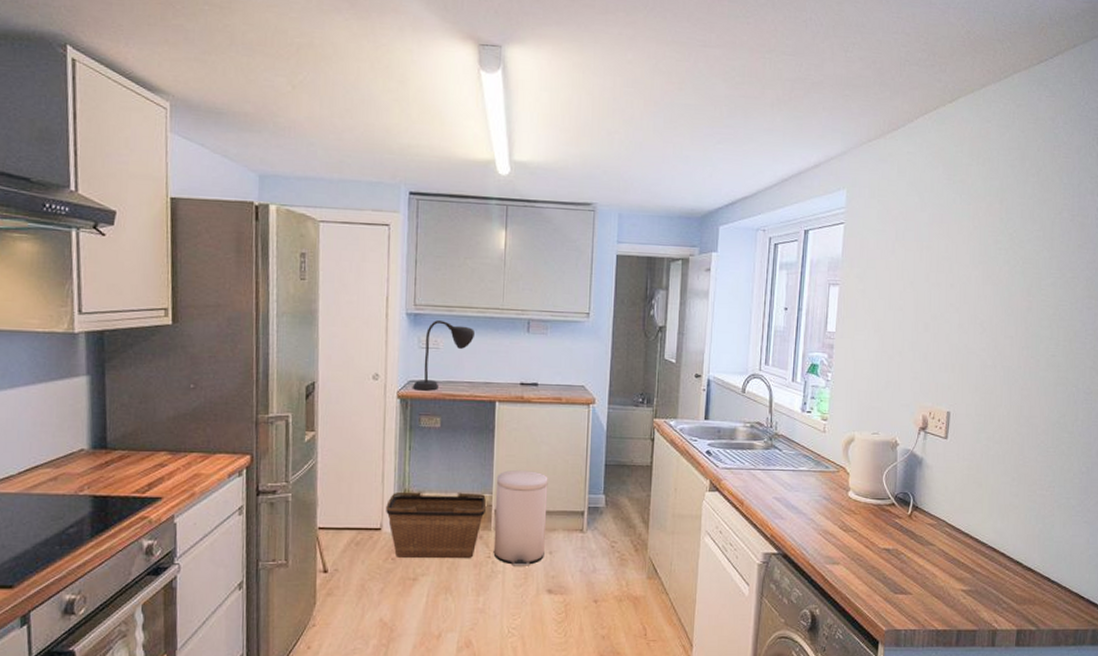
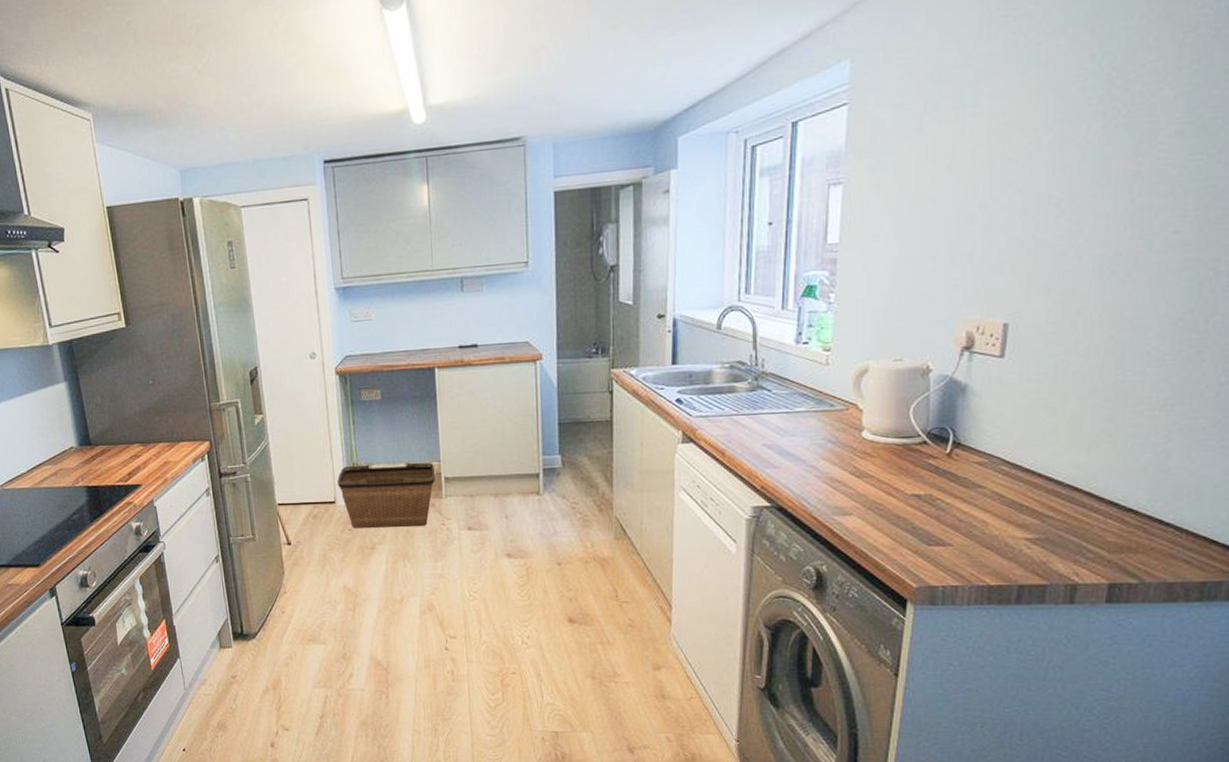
desk lamp: present [412,320,474,391] -> none [349,291,406,365]
pedal bin: present [493,470,548,566] -> none [443,435,500,532]

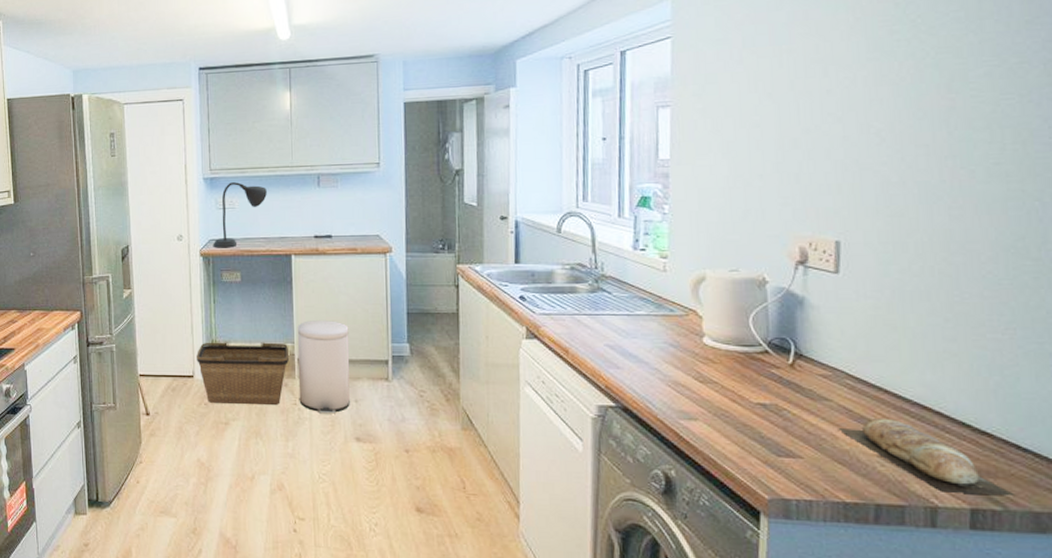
desk lamp: none [349,291,406,365] -> present [212,182,267,248]
pedal bin: none [443,435,500,532] -> present [297,320,350,414]
bread loaf: none [989,501,1154,570] -> present [838,418,1017,497]

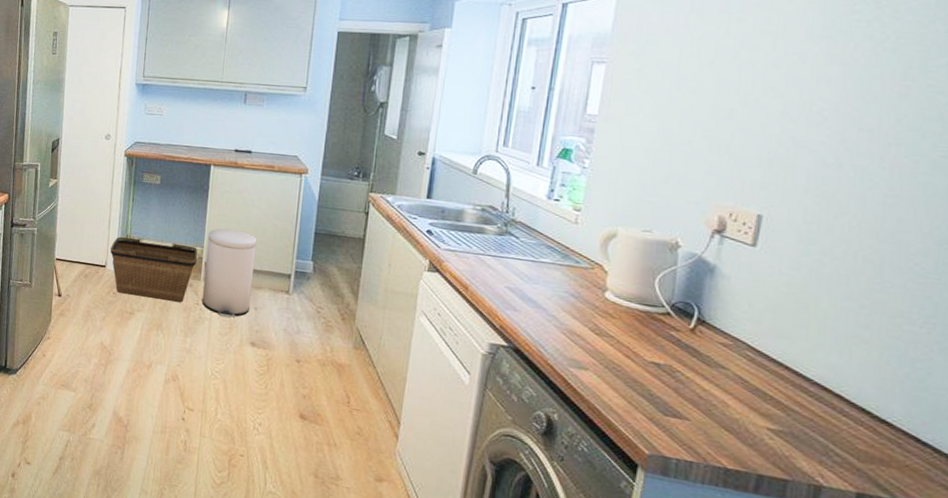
desk lamp: present [212,182,267,248] -> none [137,90,195,152]
bread loaf: present [838,418,1017,497] -> none [730,392,908,488]

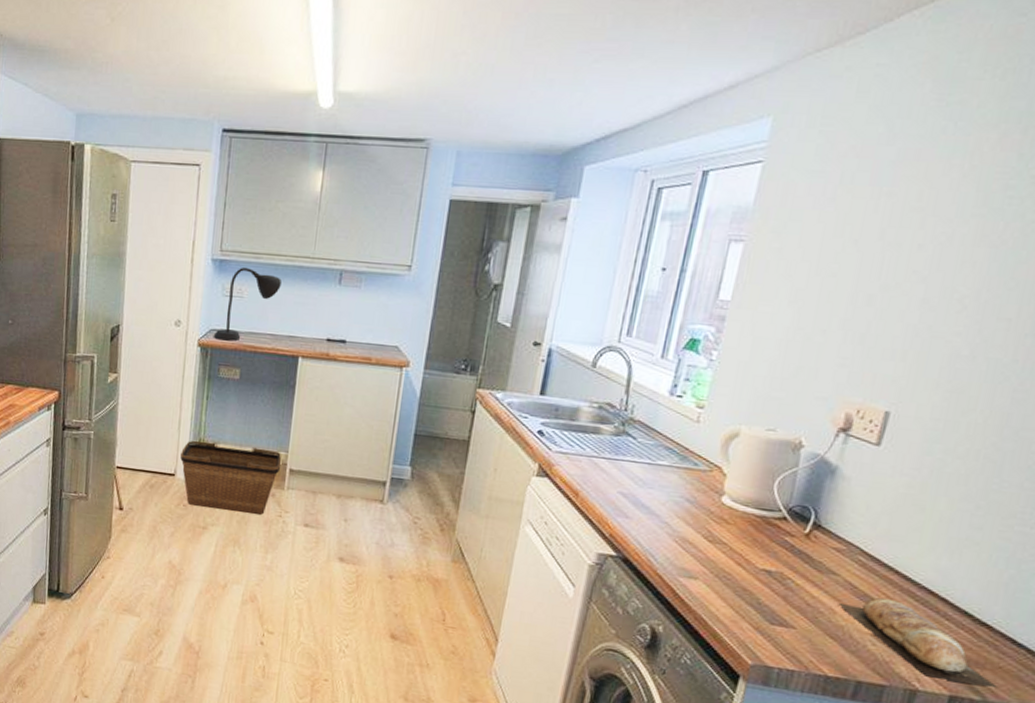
desk lamp: none [137,90,195,152] -> present [213,268,282,341]
pedal bin: present [201,228,257,318] -> none [285,430,349,531]
bread loaf: none [730,392,908,488] -> present [838,598,999,689]

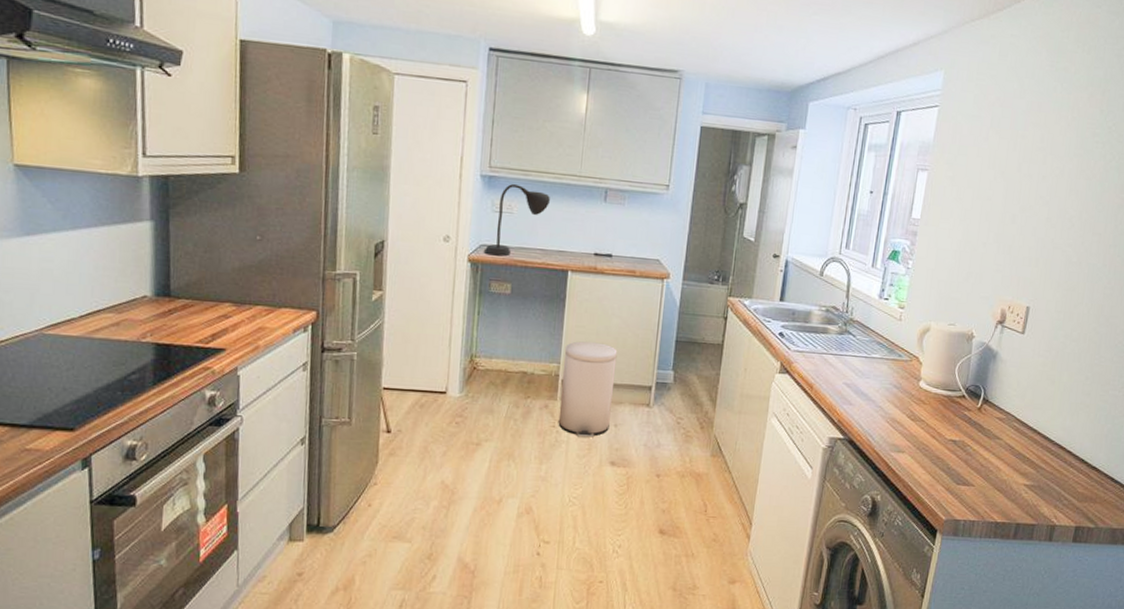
bicycle basket: present [180,440,281,515] -> none [452,356,553,426]
pedal bin: none [285,430,349,531] -> present [558,341,618,438]
bread loaf: present [838,598,999,689] -> none [1002,454,1105,517]

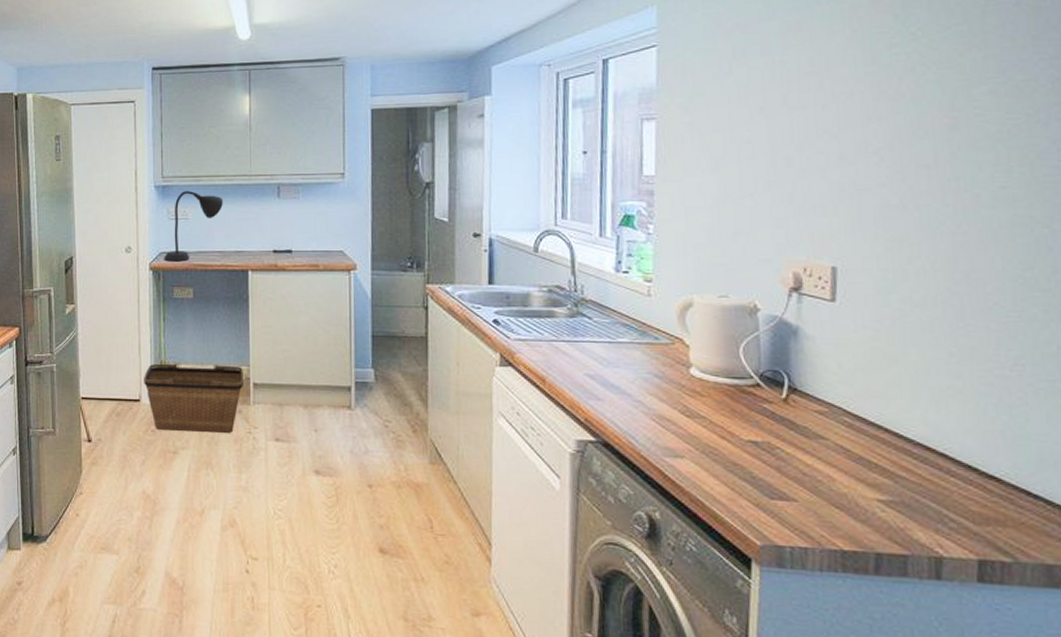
bicycle basket: none [452,356,553,426] -> present [144,362,243,433]
pedal bin: present [558,341,618,438] -> none [253,342,310,444]

